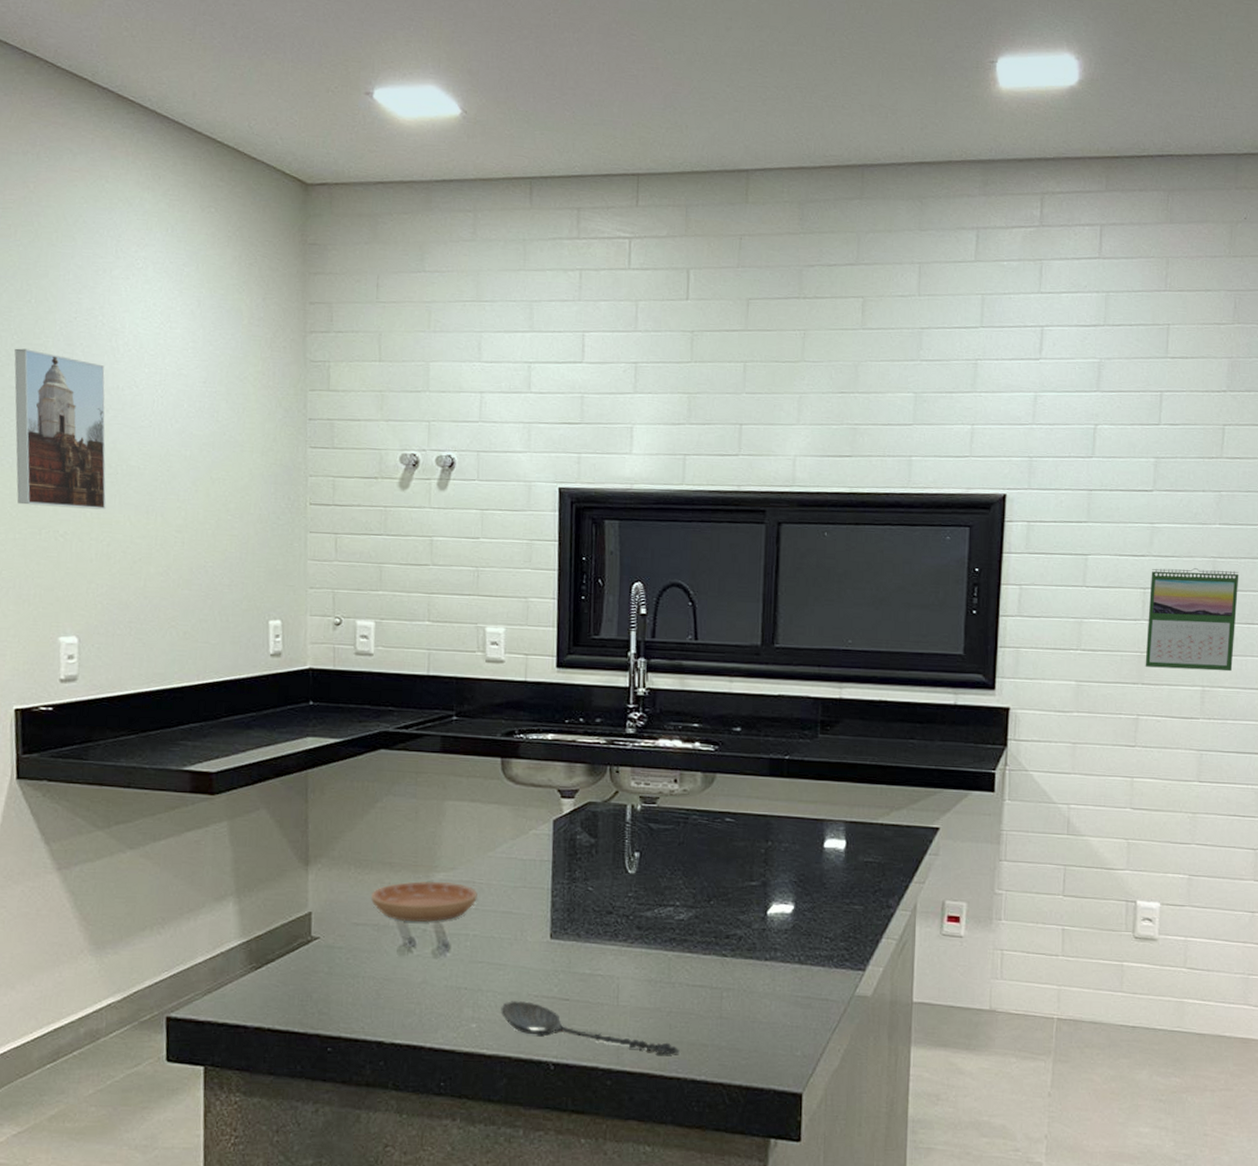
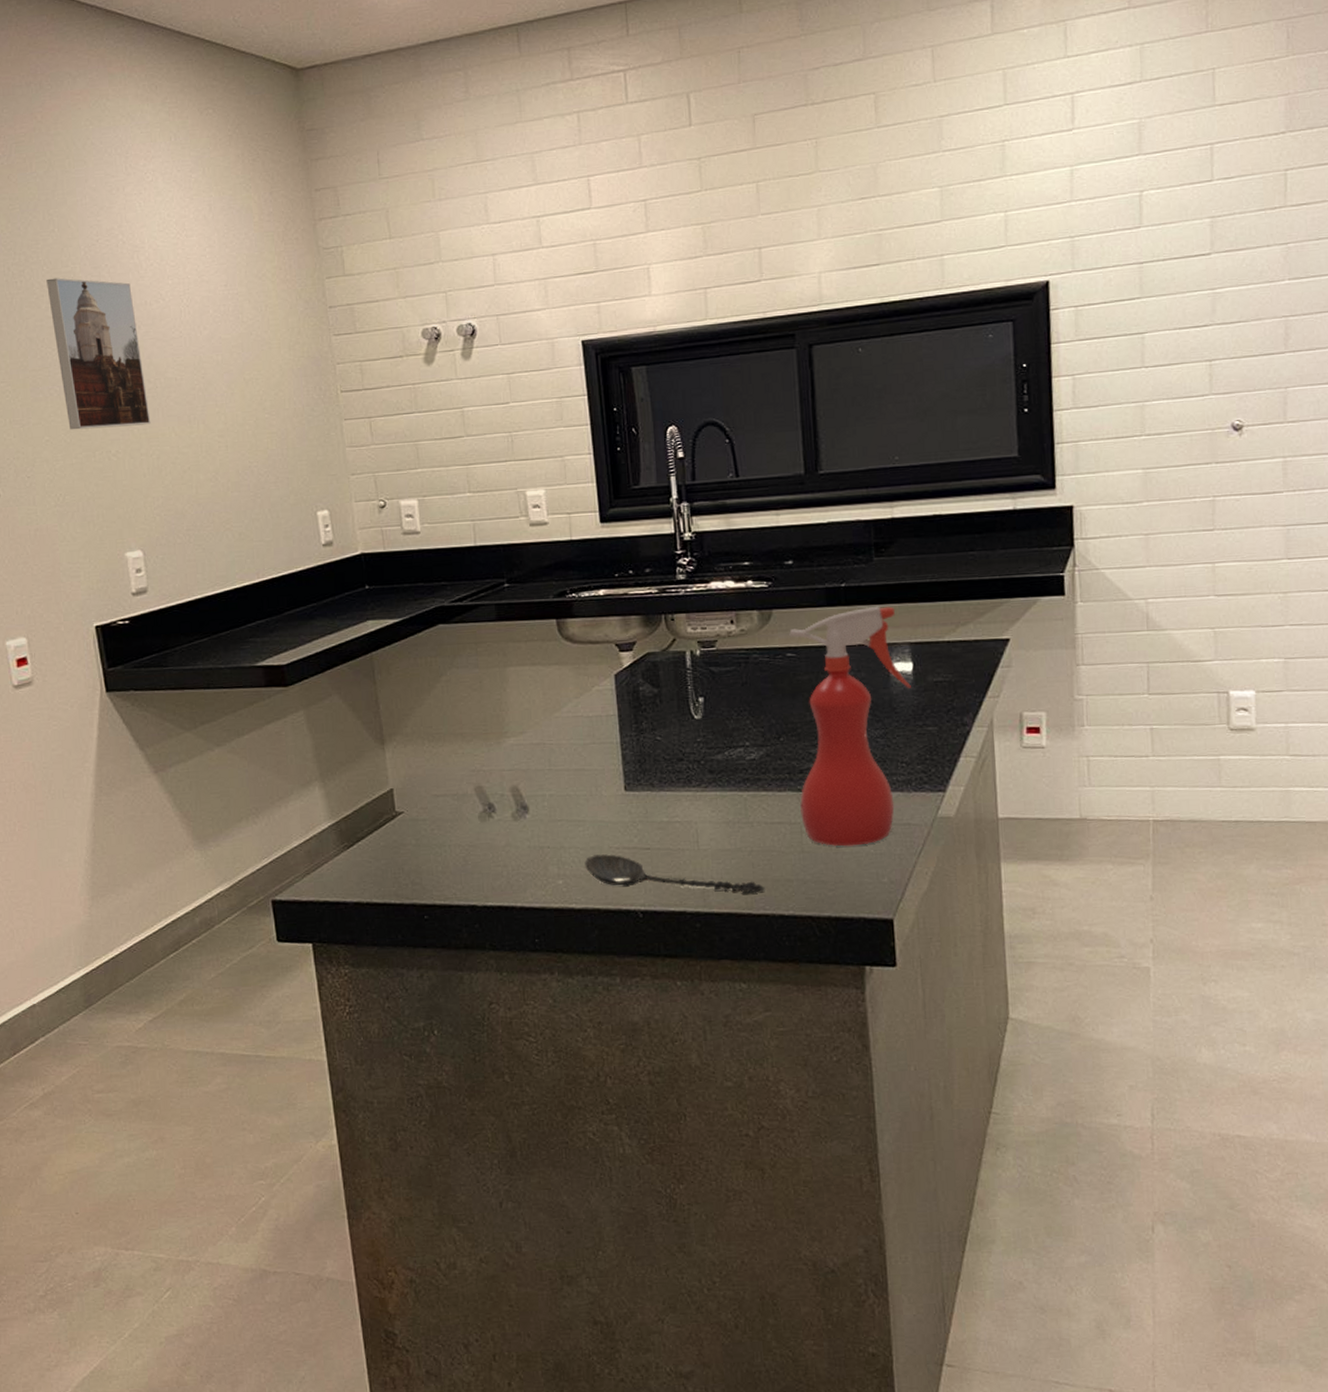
saucer: present [370,881,478,922] -> none [446,746,549,788]
spray bottle: none [723,781,842,1017] -> present [789,606,911,847]
calendar: present [1145,568,1239,672] -> none [1216,328,1316,444]

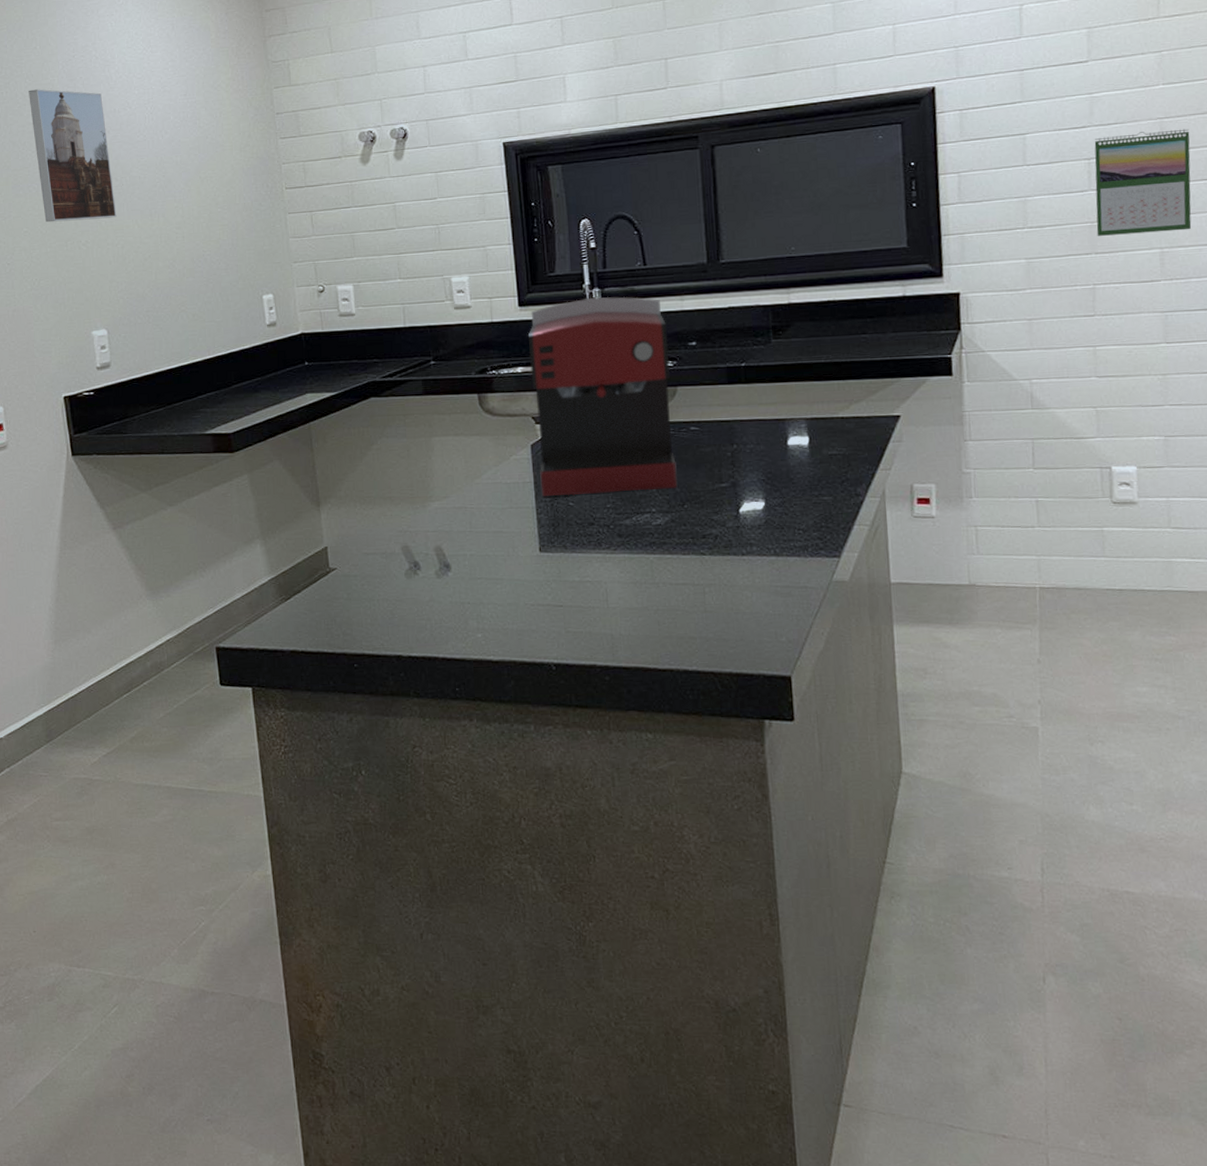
spoon: present [584,854,765,894] -> none [502,610,670,650]
coffee maker: none [611,511,773,730] -> present [528,296,678,496]
spray bottle: present [789,606,911,847] -> none [693,384,807,607]
calendar: none [1216,328,1316,444] -> present [1094,128,1192,236]

